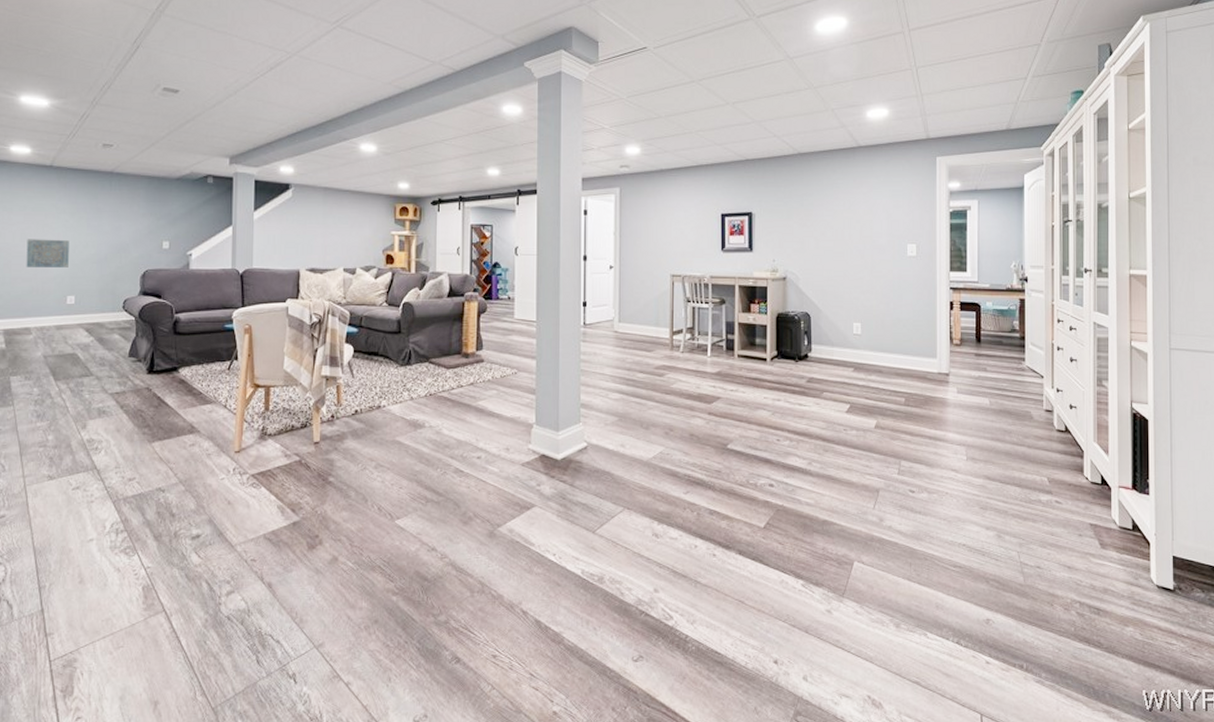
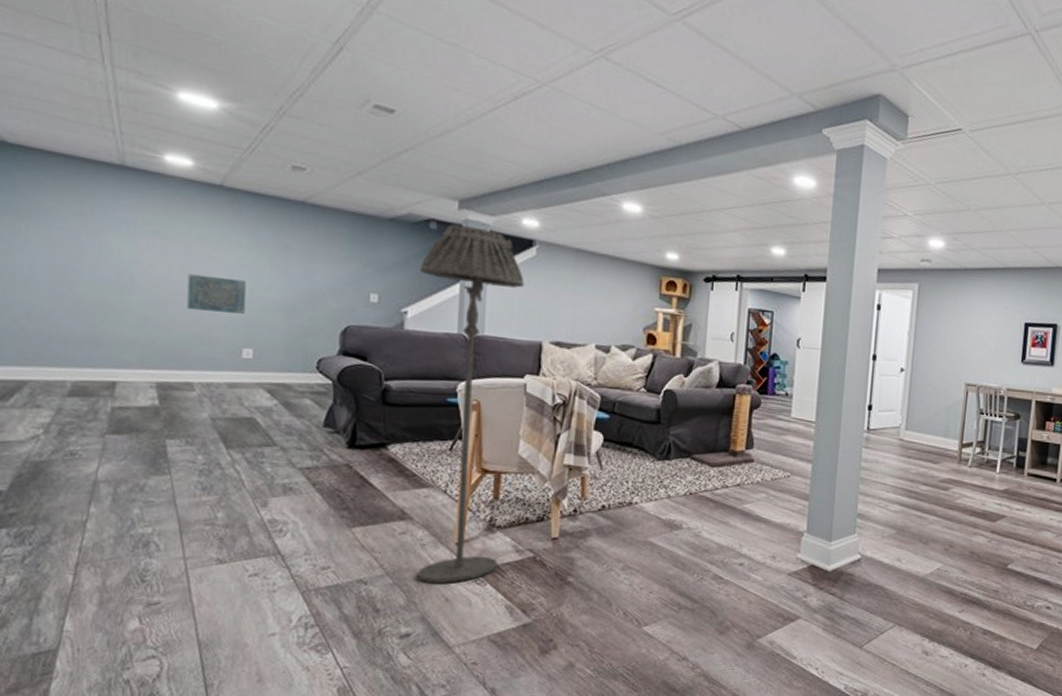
floor lamp: none [200,178,283,488] -> present [417,224,524,583]

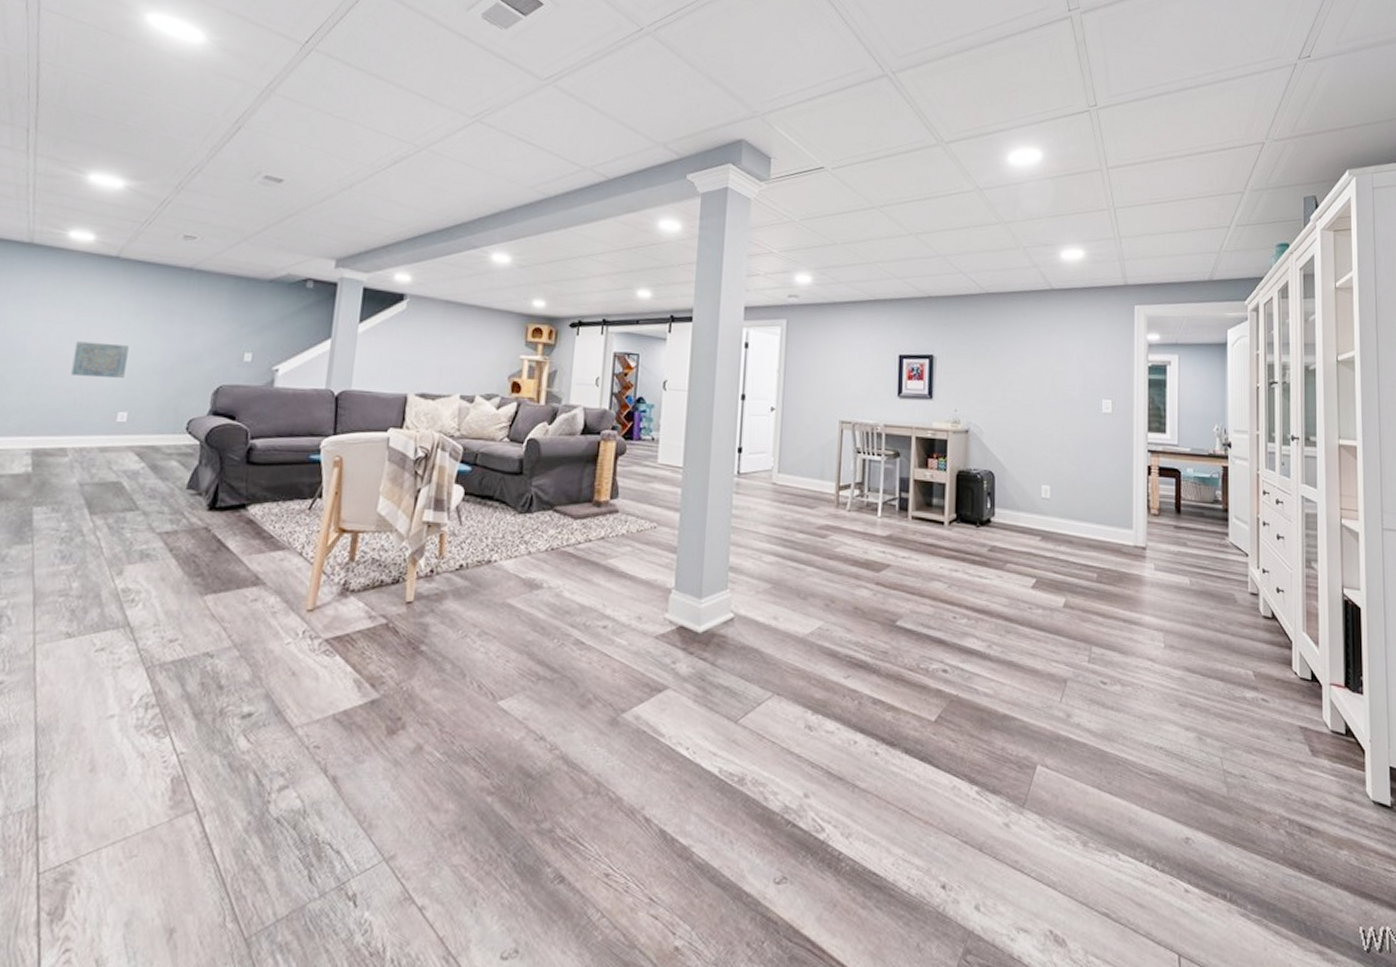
floor lamp: present [417,224,524,583] -> none [265,282,394,655]

